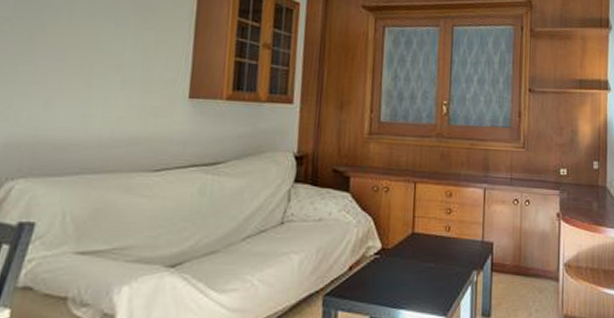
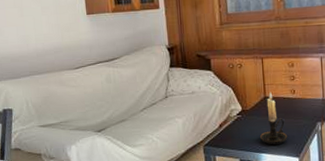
candle holder: none [399,227,436,299] -> present [259,92,288,145]

